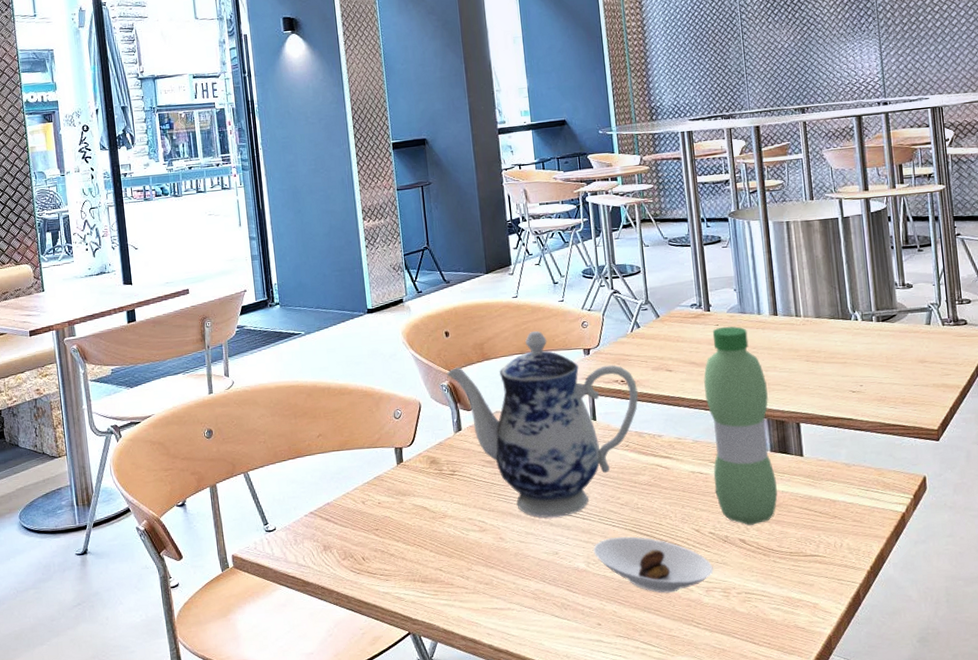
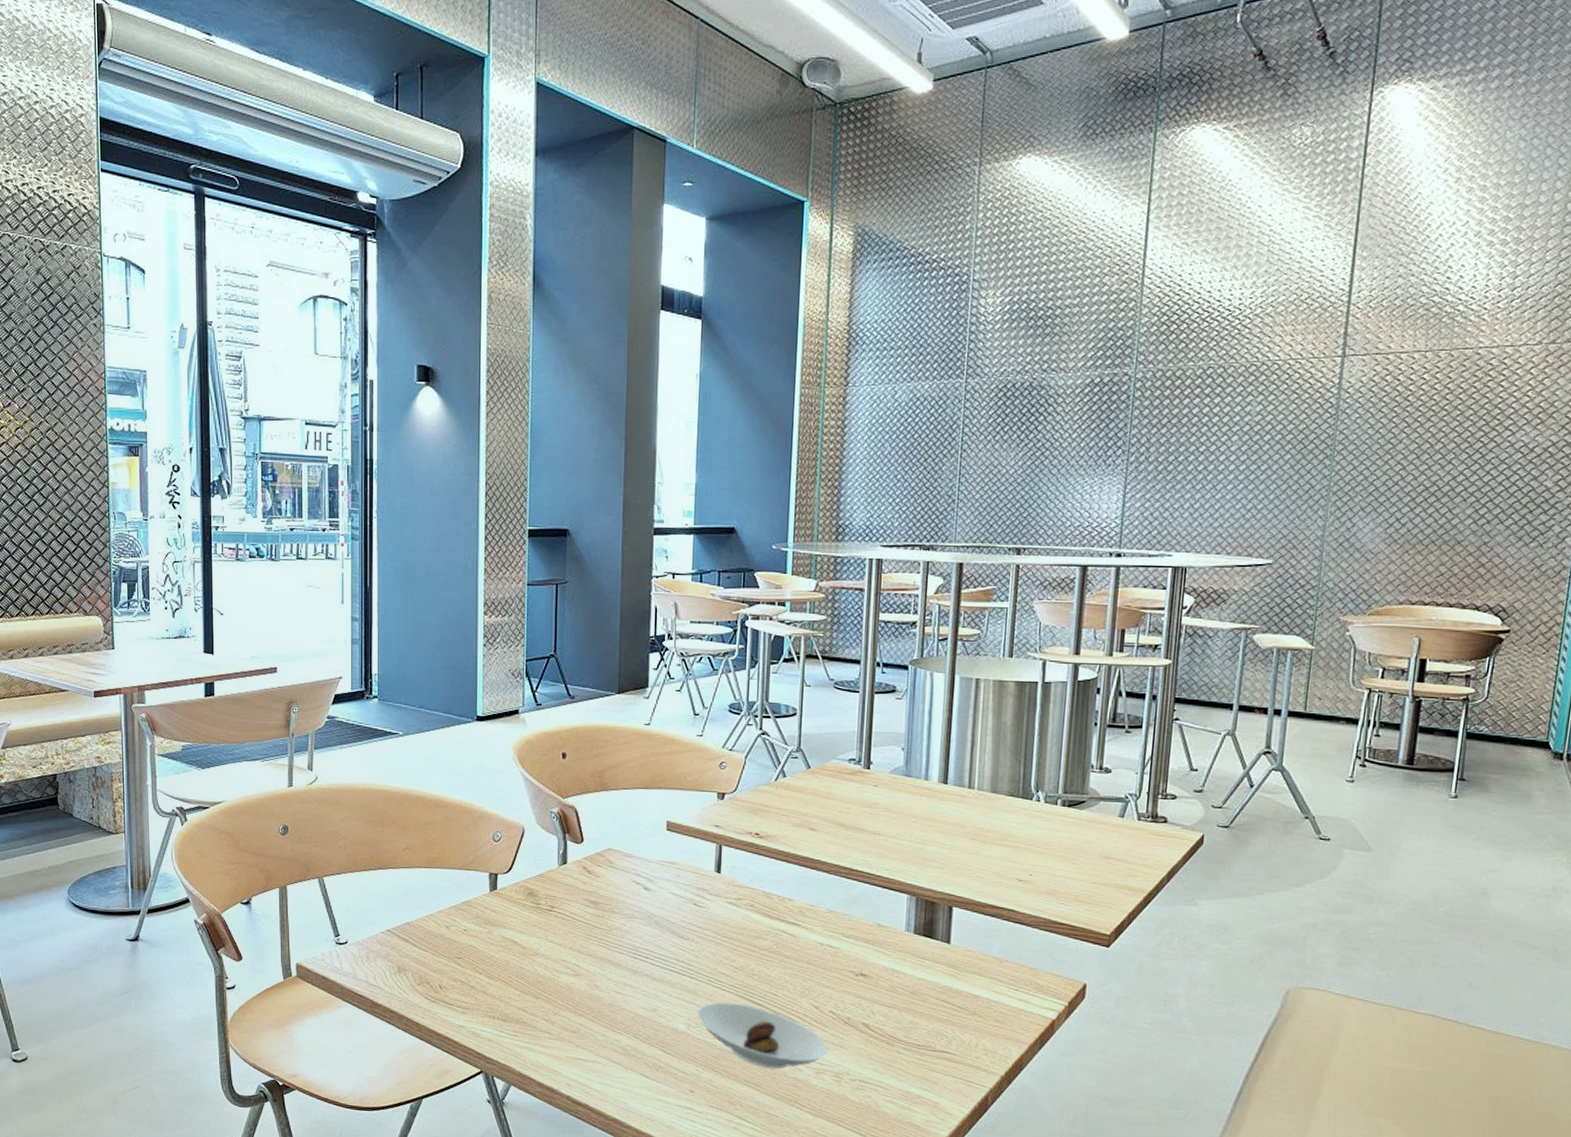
teapot: present [446,330,638,518] -> none [558,764,773,972]
water bottle: present [704,326,778,525] -> none [843,788,922,1010]

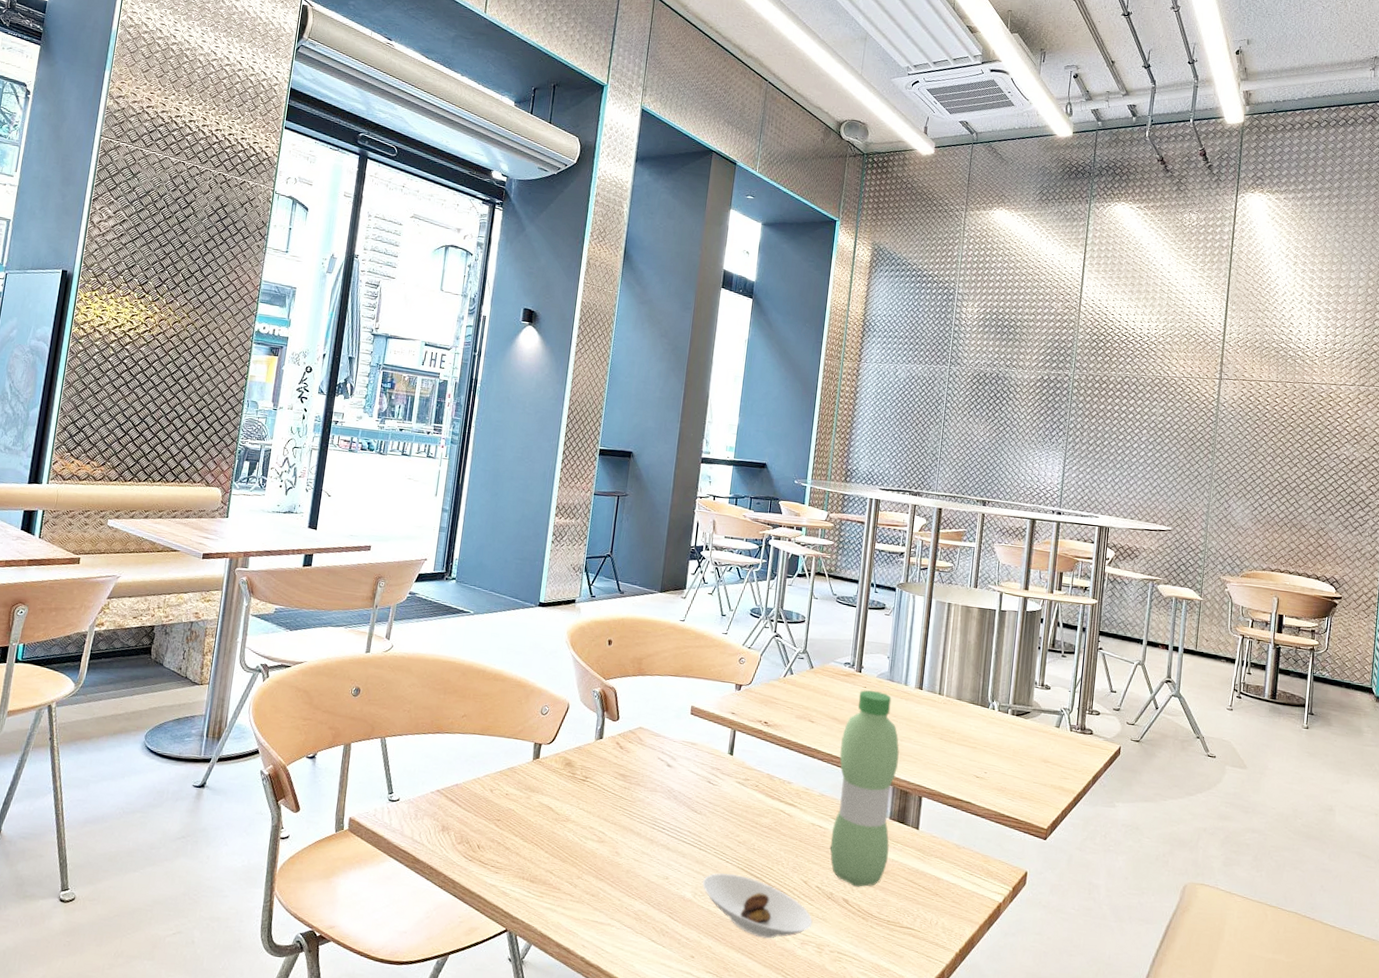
water bottle: none [843,788,922,1010] -> present [830,690,900,887]

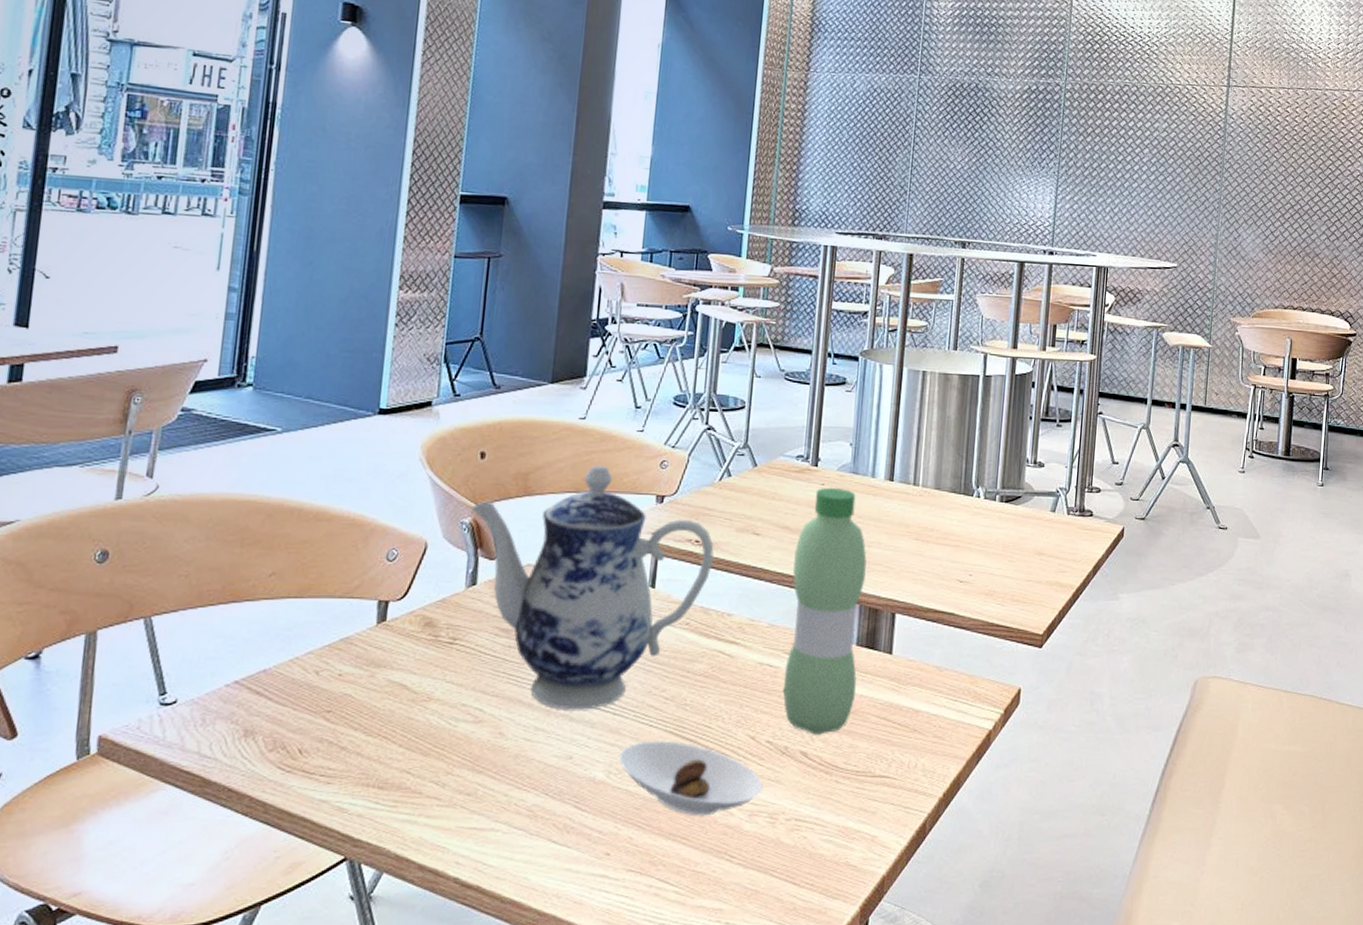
teapot: none [600,656,779,843] -> present [471,464,714,710]

